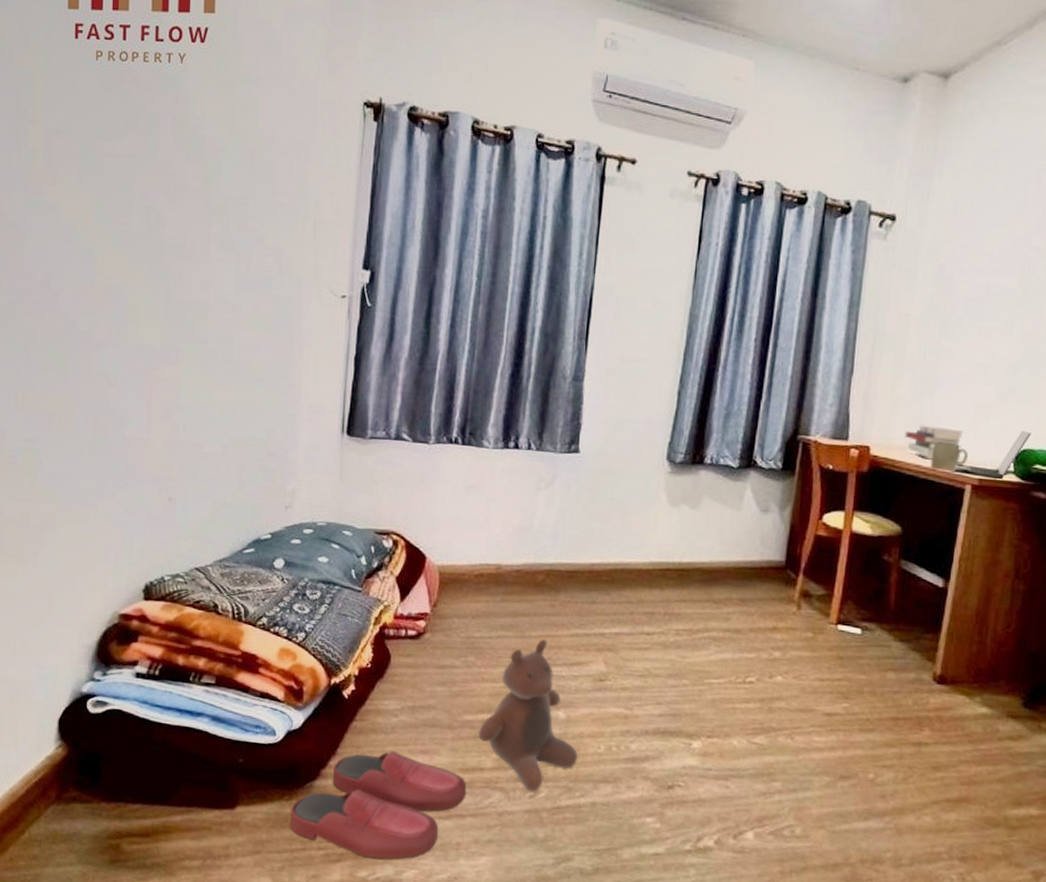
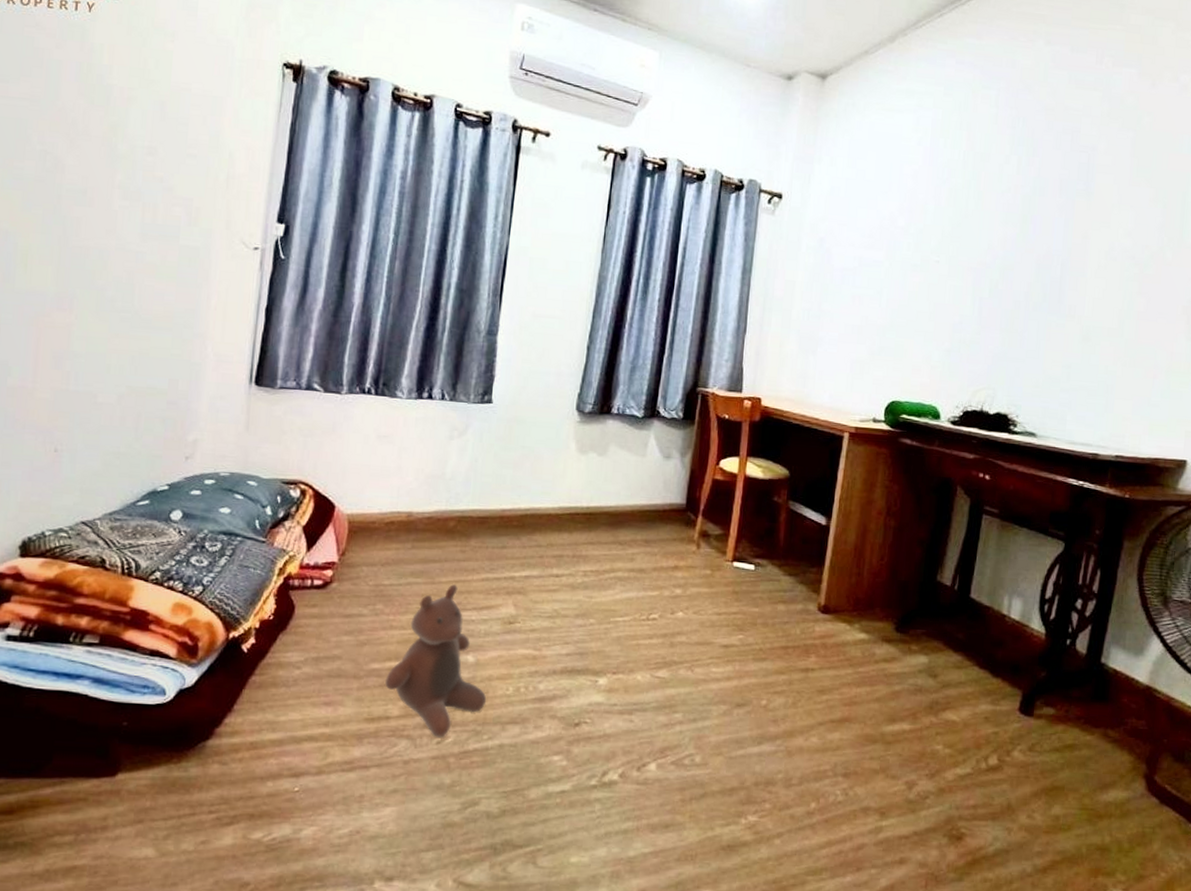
slippers: present [290,751,467,859] -> none [178,704,372,819]
books: present [905,424,963,462] -> none [792,378,841,412]
mug: present [930,441,968,471] -> none [814,393,846,420]
laptop: present [948,431,1031,480] -> none [829,385,898,428]

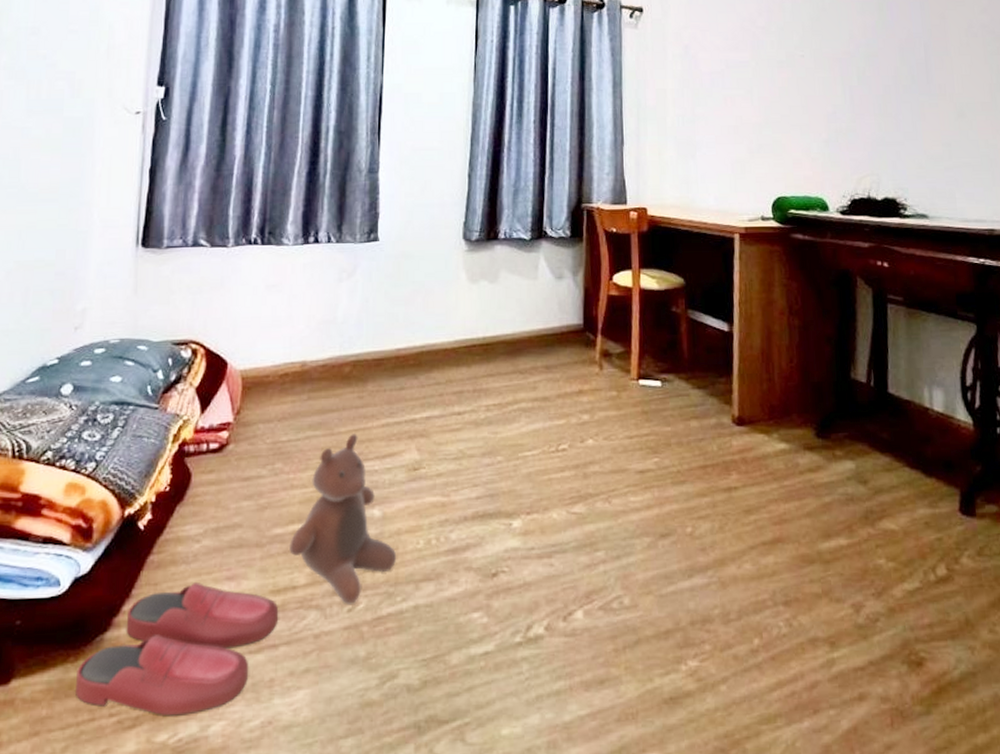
slippers: none [178,704,372,819] -> present [76,582,279,716]

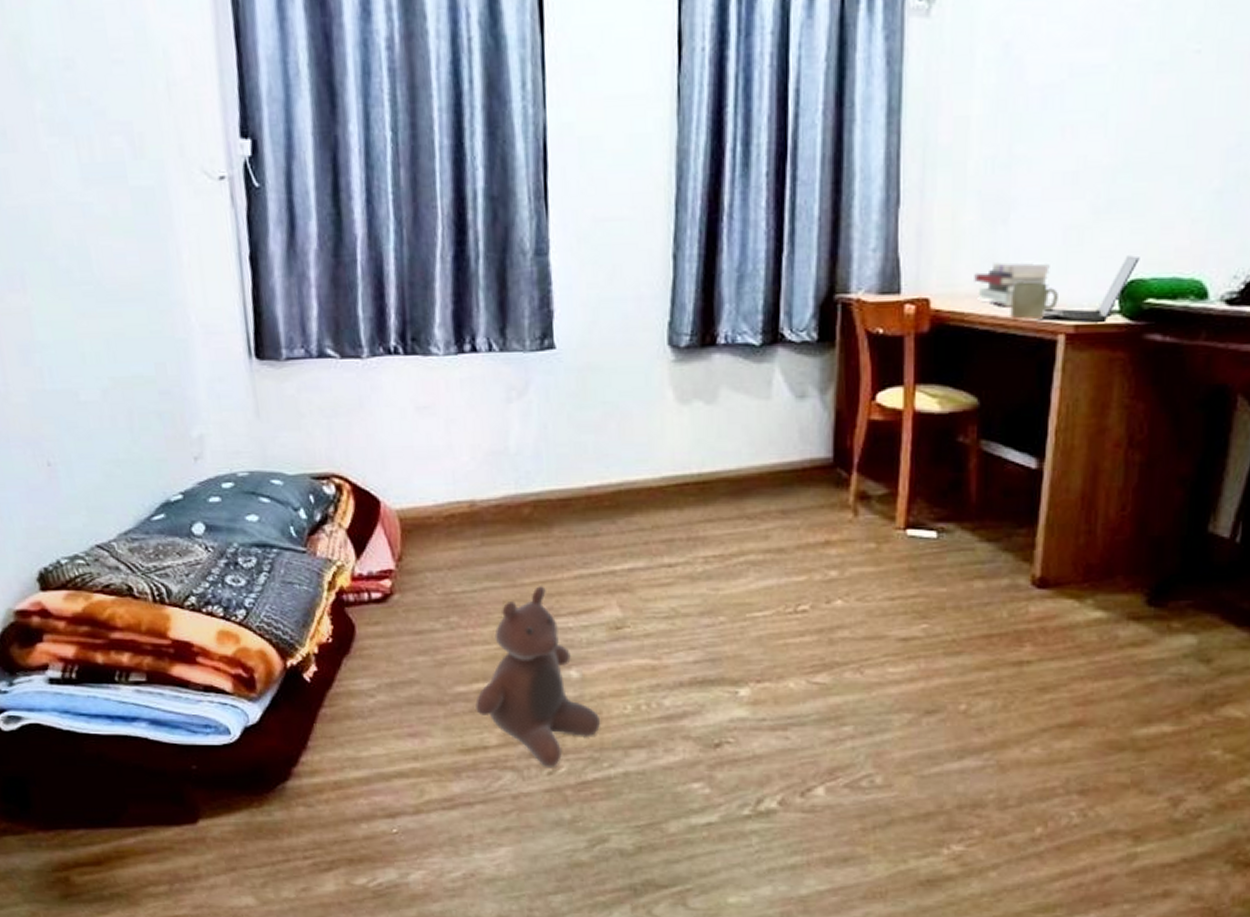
slippers: present [76,582,279,716] -> none [263,738,471,863]
books: none [676,183,727,215] -> present [974,261,1051,307]
mug: none [701,197,732,223] -> present [1010,281,1058,319]
laptop: none [717,181,782,227] -> present [1033,255,1140,324]

